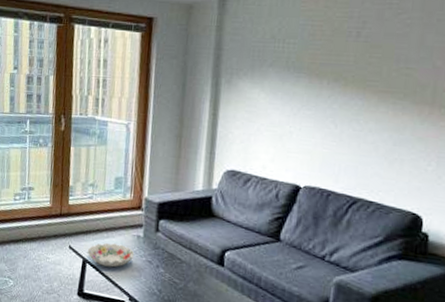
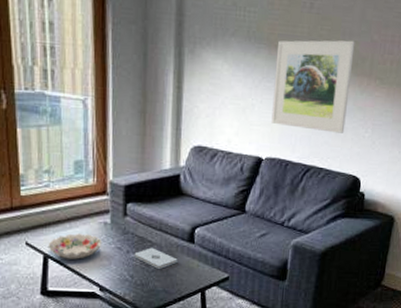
notepad: none [163,265,206,288] -> present [134,247,178,269]
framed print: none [311,67,412,165] -> present [271,40,355,133]

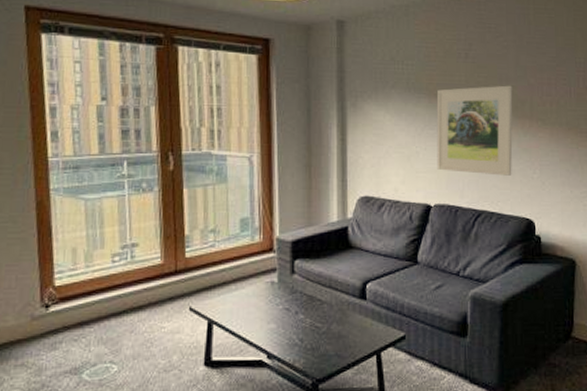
decorative bowl: present [48,233,103,259] -> none [212,295,270,324]
notepad: present [134,247,178,269] -> none [303,307,349,330]

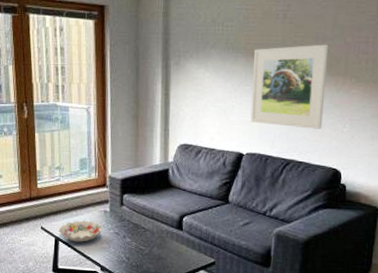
decorative bowl: none [212,295,270,324] -> present [58,220,103,242]

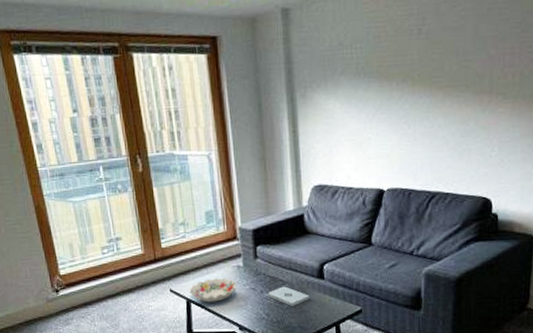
notepad: none [130,233,168,253] -> present [268,286,310,306]
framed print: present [250,44,329,129] -> none [387,59,470,156]

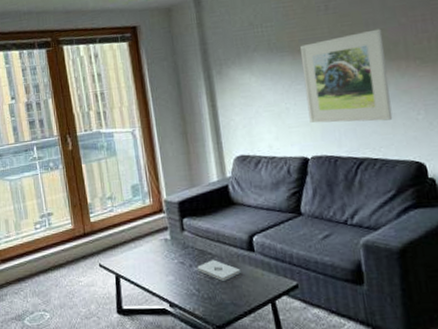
decorative bowl: present [189,277,238,303] -> none [118,251,166,278]
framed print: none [387,59,470,156] -> present [300,28,393,123]

